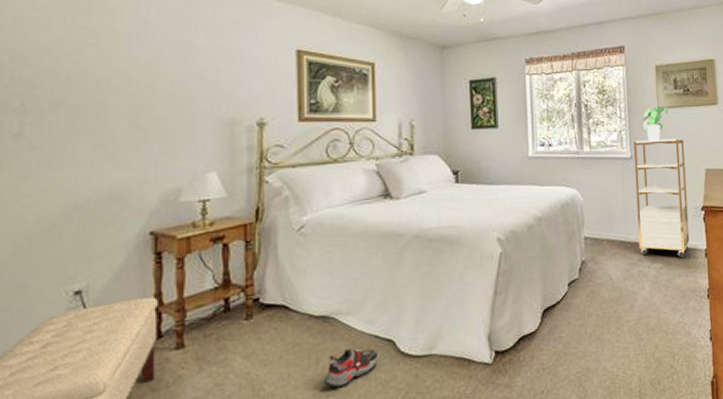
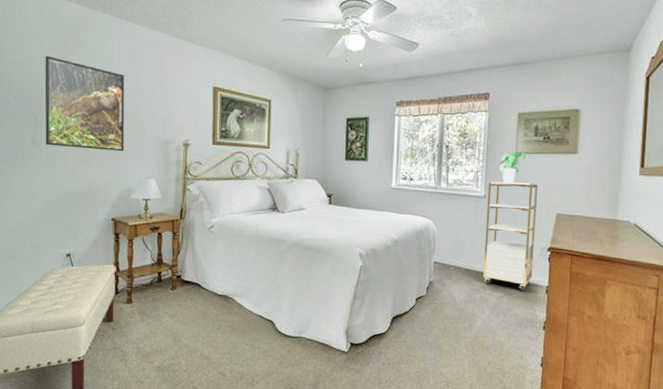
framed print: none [38,16,169,140] -> present [45,55,125,151]
shoe: present [324,348,379,389] -> none [223,323,262,350]

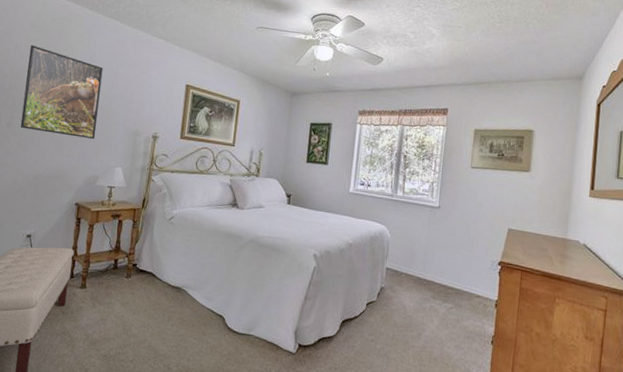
shelving unit: present [483,182,538,291] -> none [434,193,491,303]
potted plant: present [499,151,526,184] -> none [454,165,481,196]

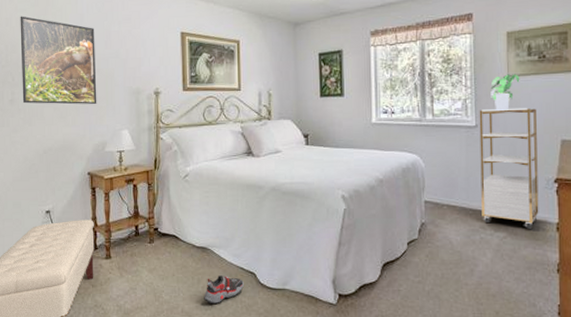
shoe: none [171,315,212,343] -> present [204,276,244,305]
shelving unit: none [434,193,491,303] -> present [479,107,539,229]
potted plant: none [454,165,481,196] -> present [490,74,520,111]

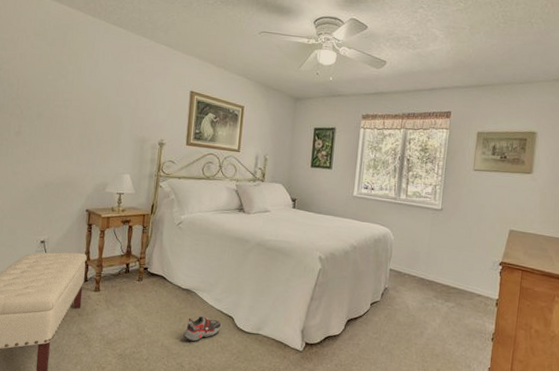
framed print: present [20,16,97,105] -> none [29,53,108,146]
shelving unit: present [479,107,539,229] -> none [436,196,493,302]
potted plant: present [490,74,520,111] -> none [457,168,483,199]

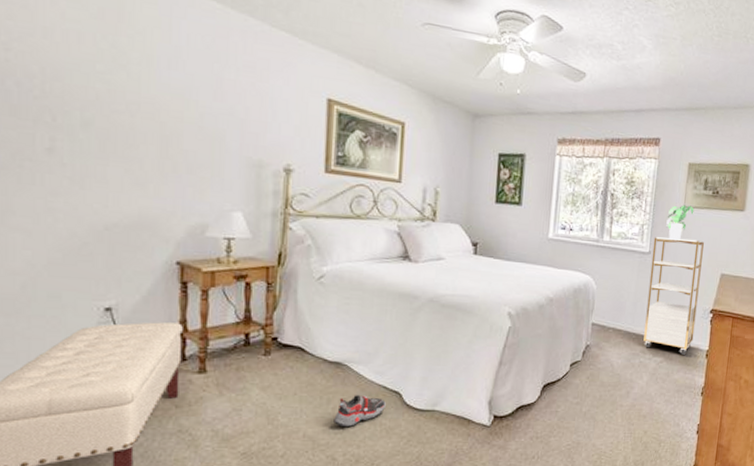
shelving unit: none [436,196,493,302] -> present [643,237,704,355]
potted plant: none [457,168,483,199] -> present [666,205,694,240]

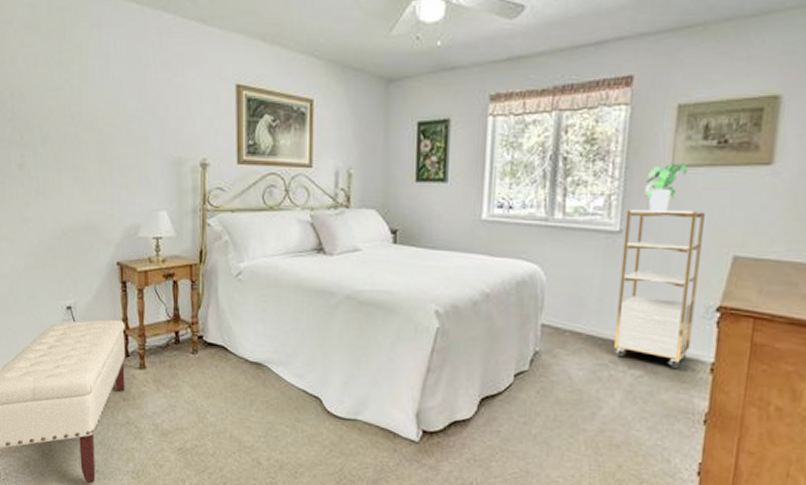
shoe: present [333,395,386,428] -> none [257,398,306,432]

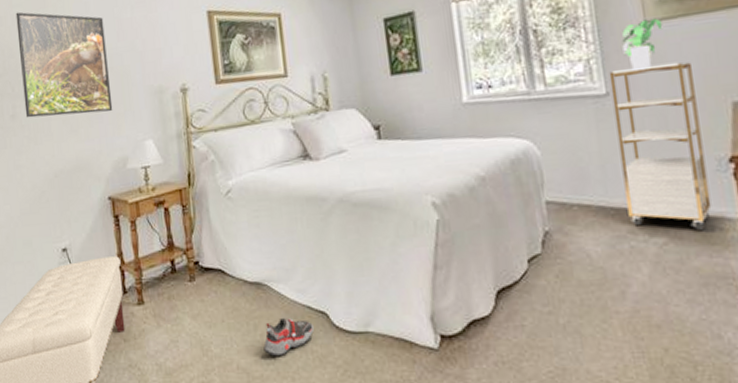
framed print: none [28,52,128,175] -> present [16,12,113,118]
shoe: none [257,398,306,432] -> present [263,318,314,357]

